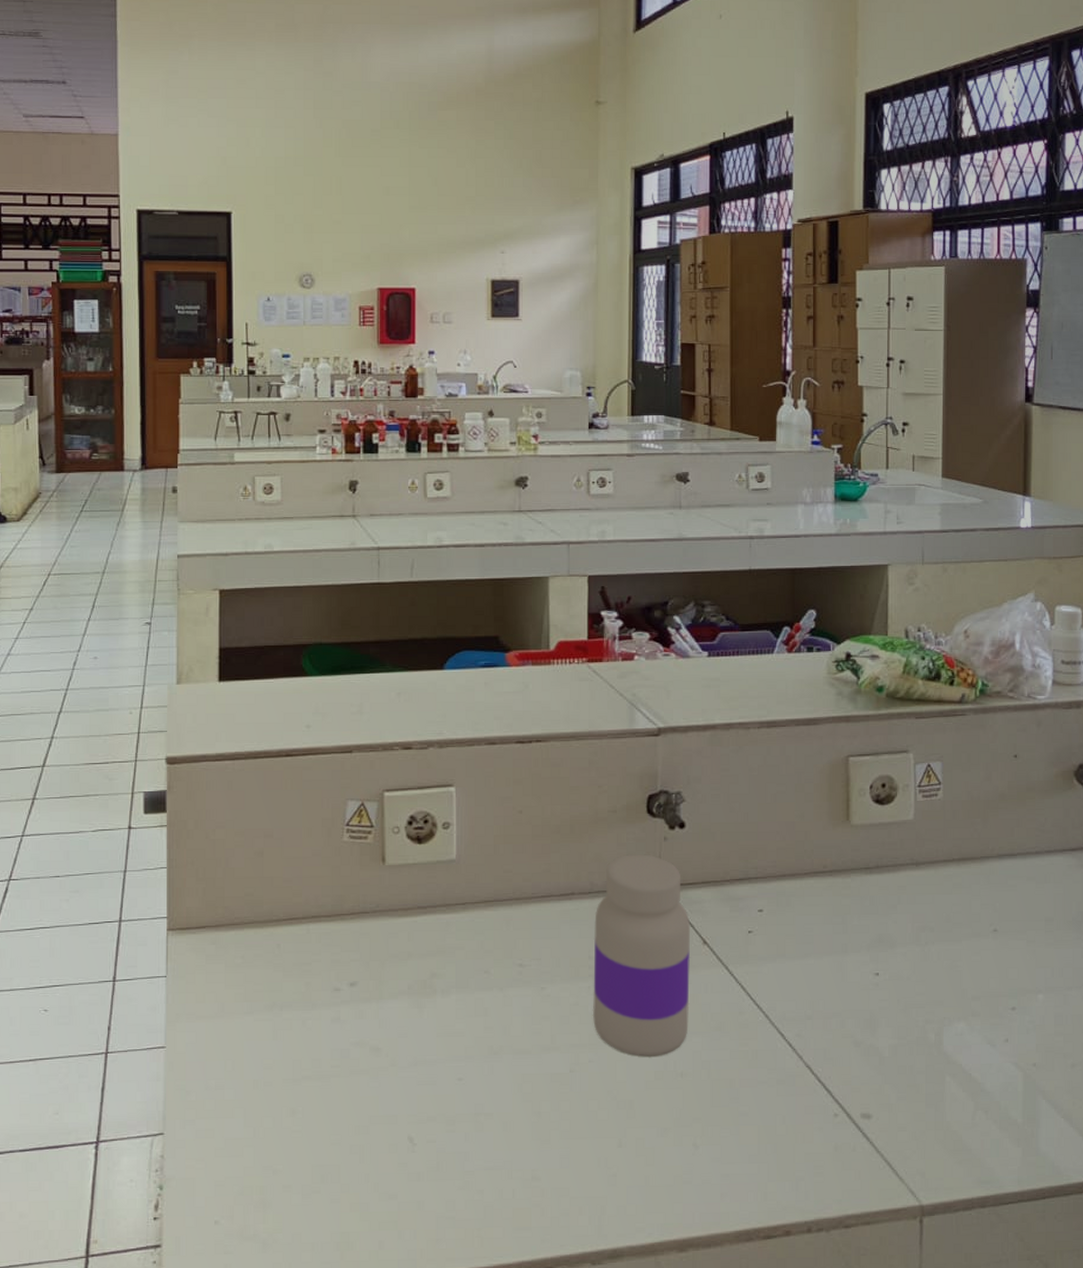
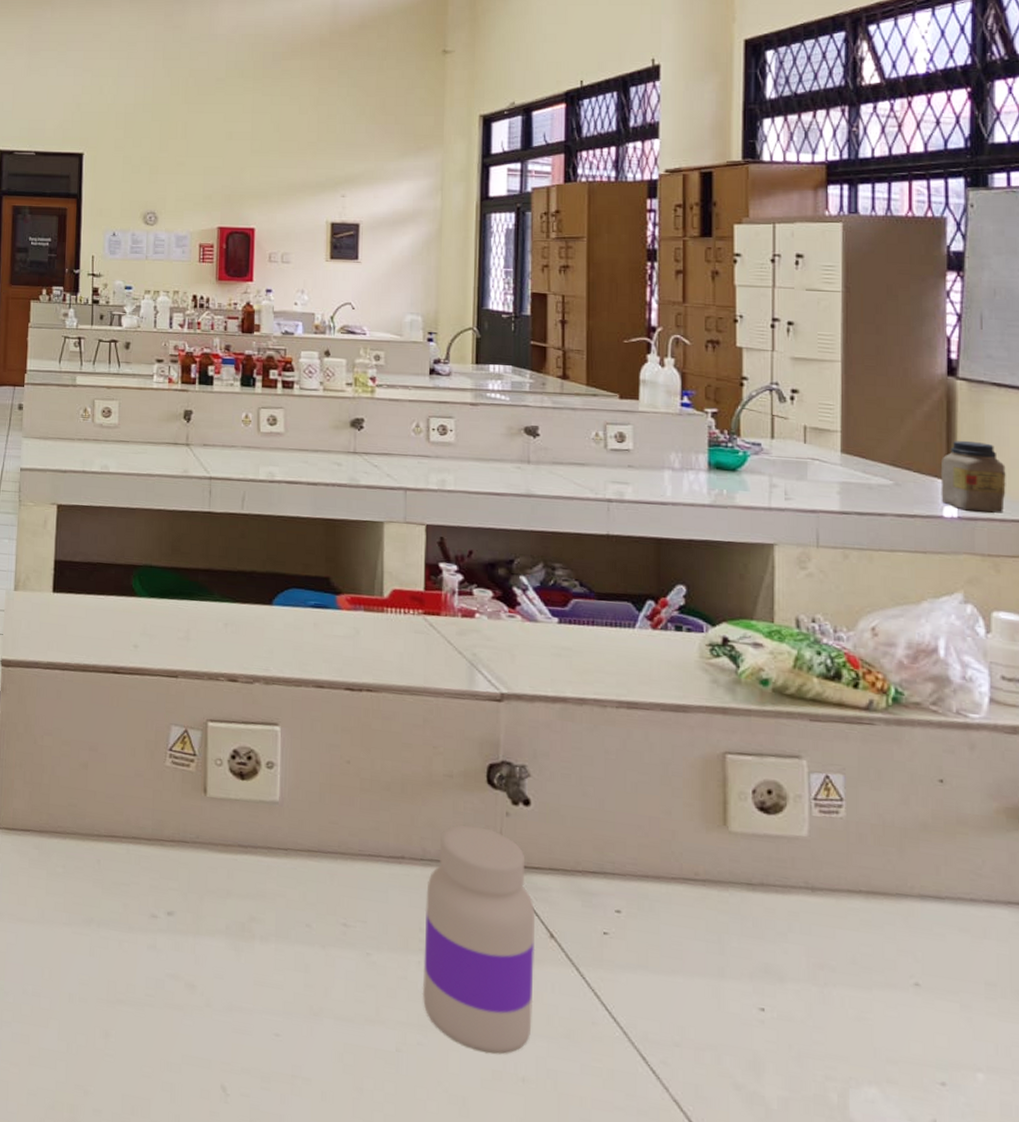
jar: none [1019,459,1068,522] -> present [940,440,1006,513]

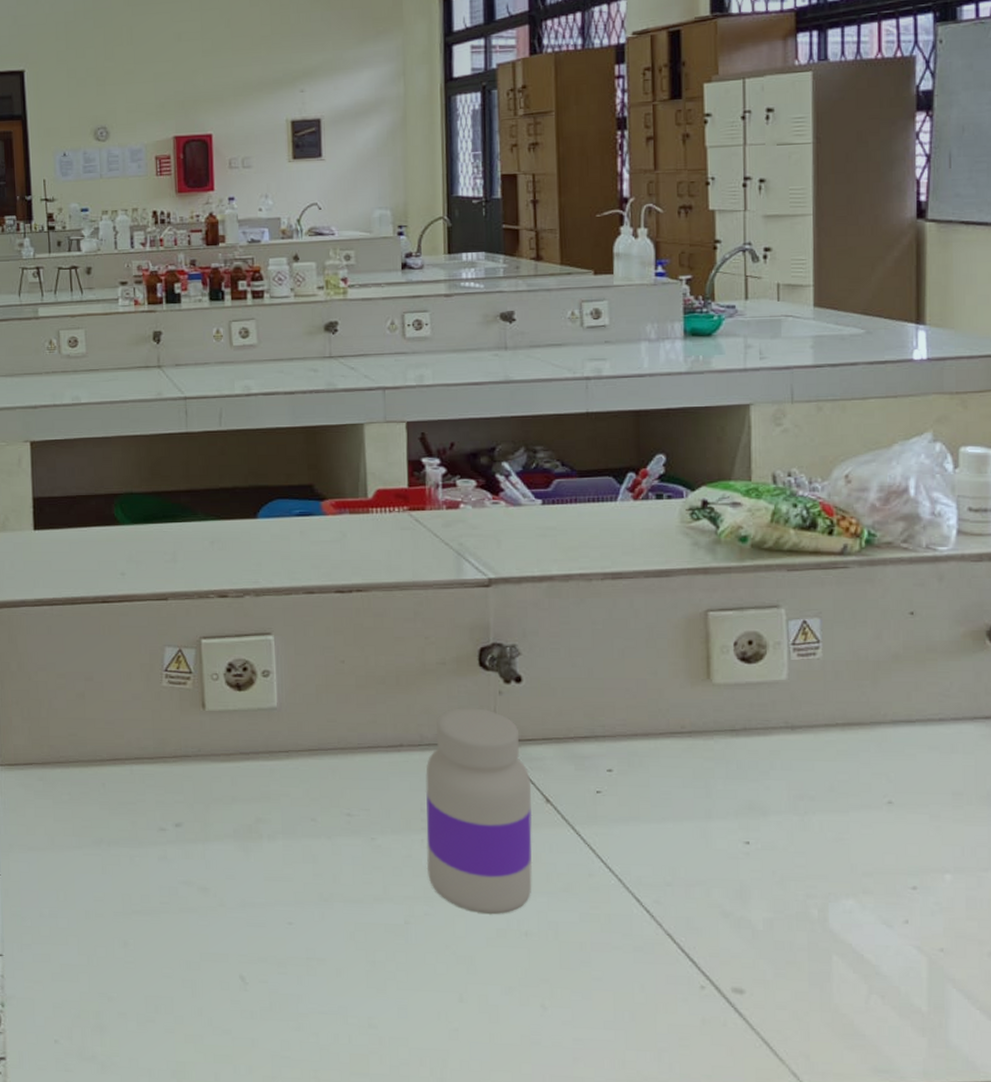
jar: present [940,440,1006,513] -> none [910,281,974,353]

